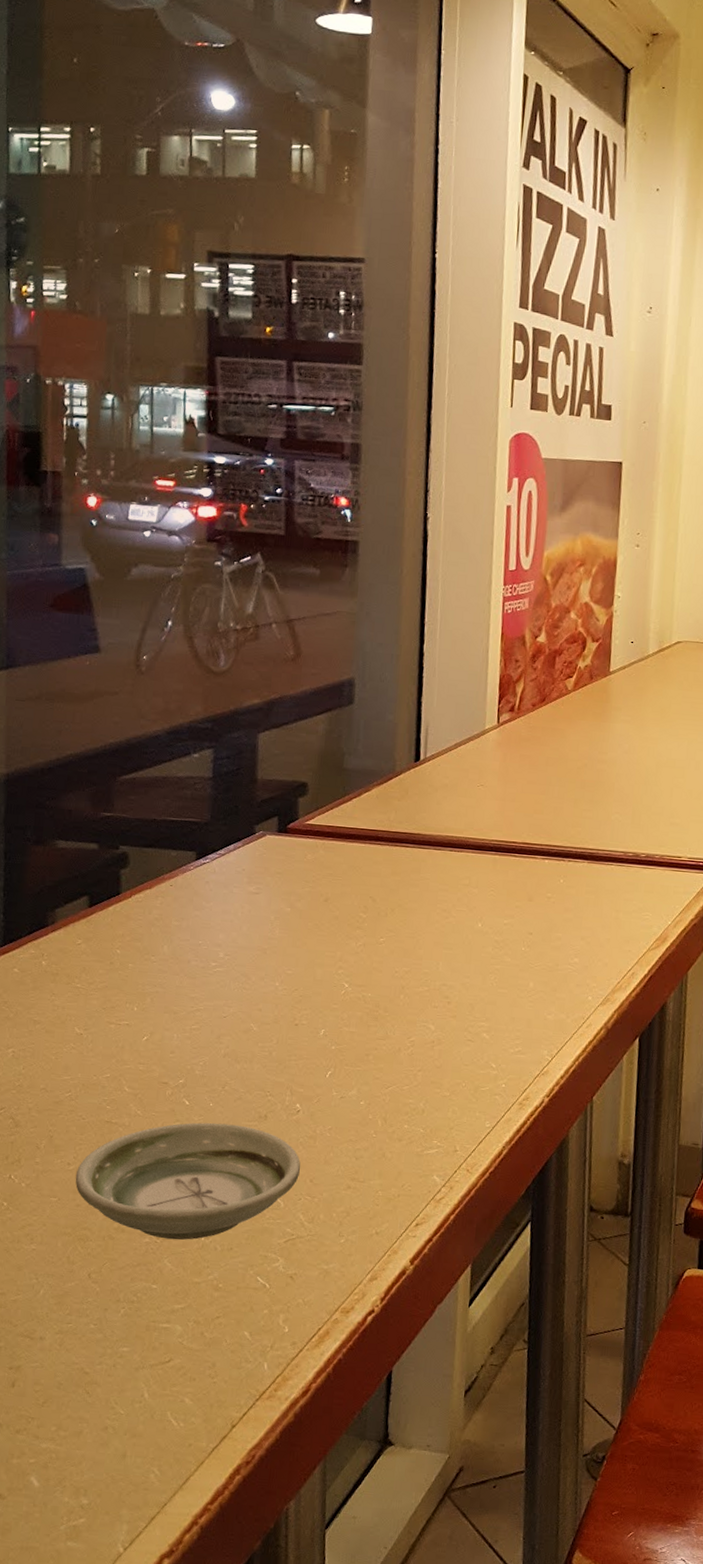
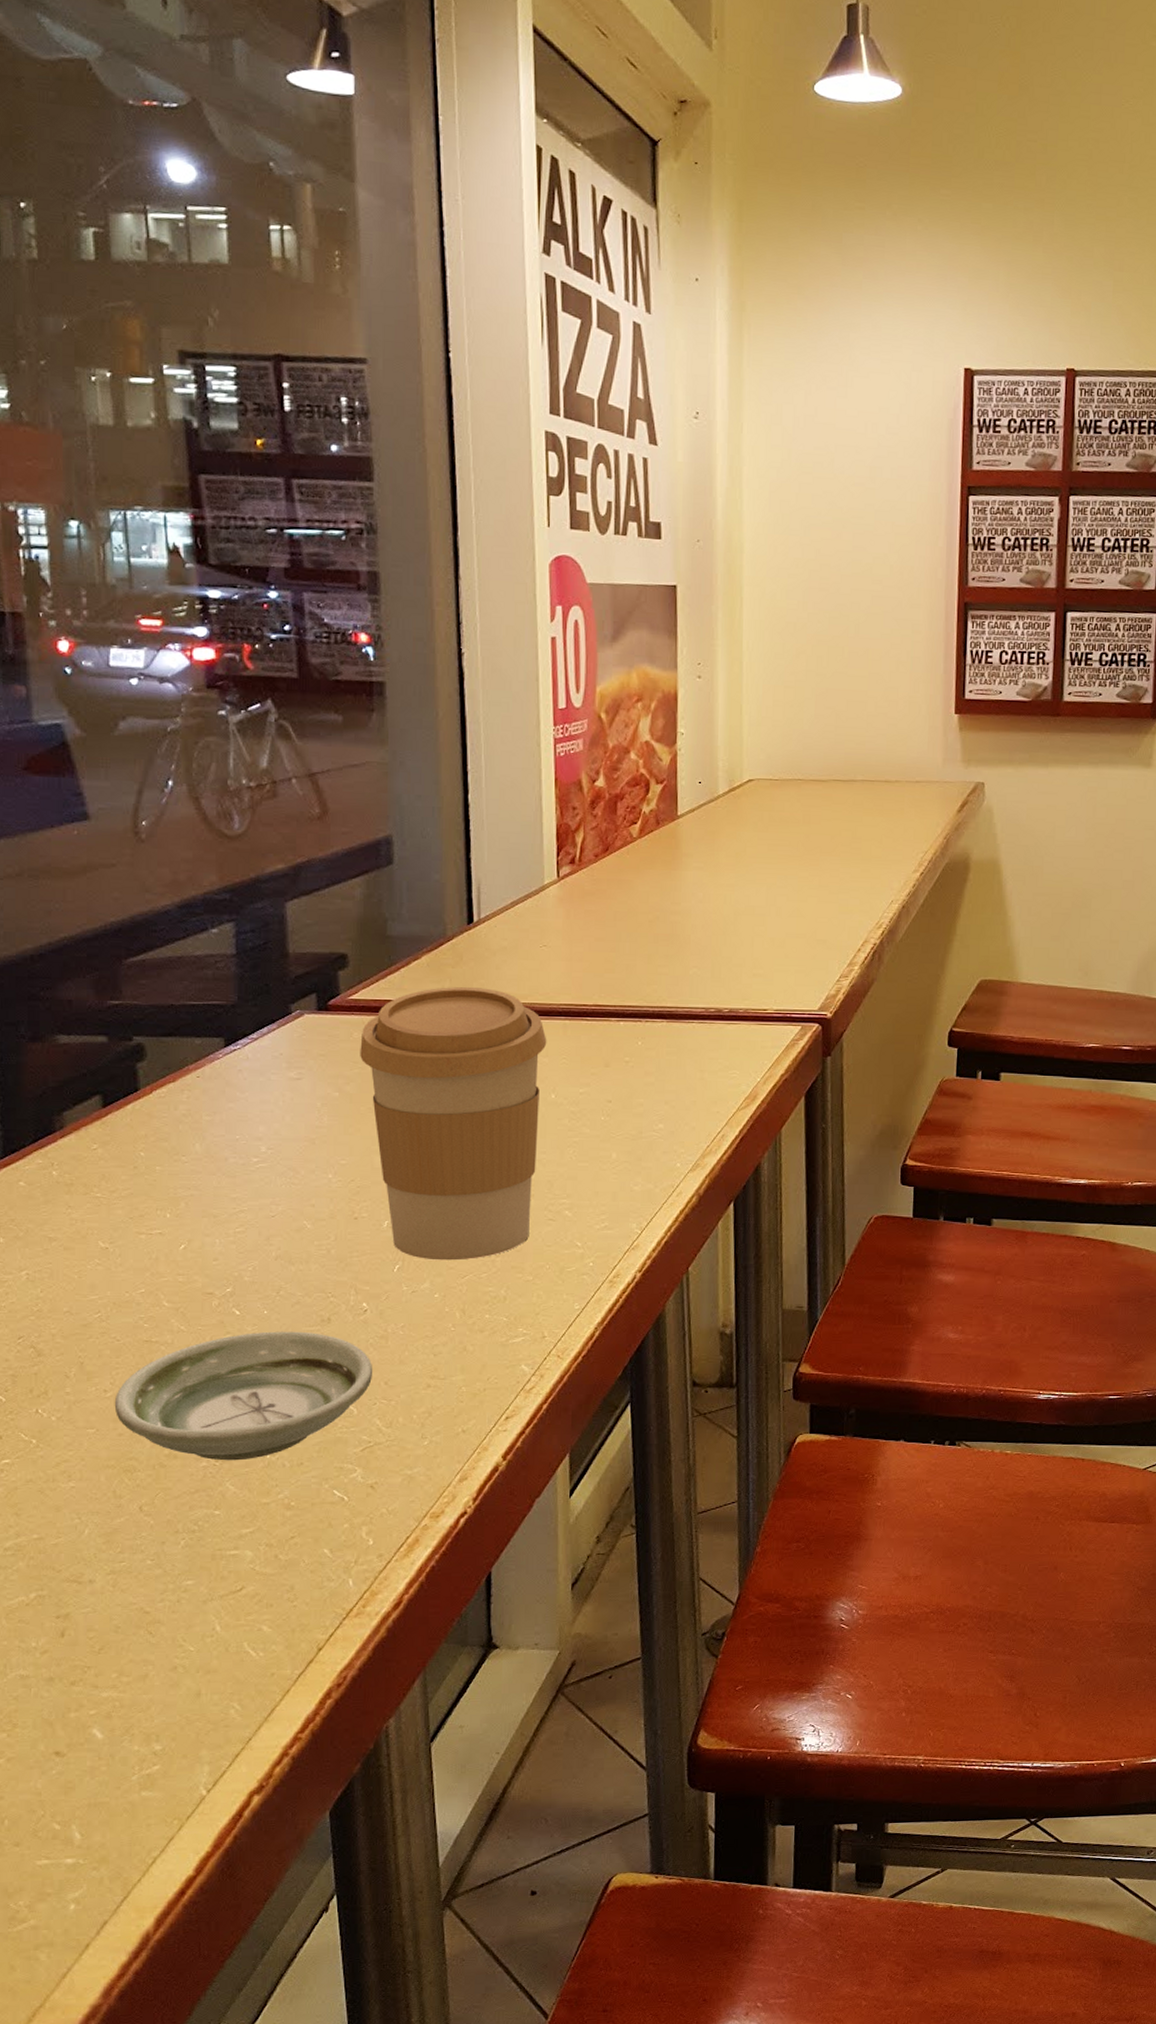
coffee cup: none [311,818,478,1072] -> present [360,987,547,1261]

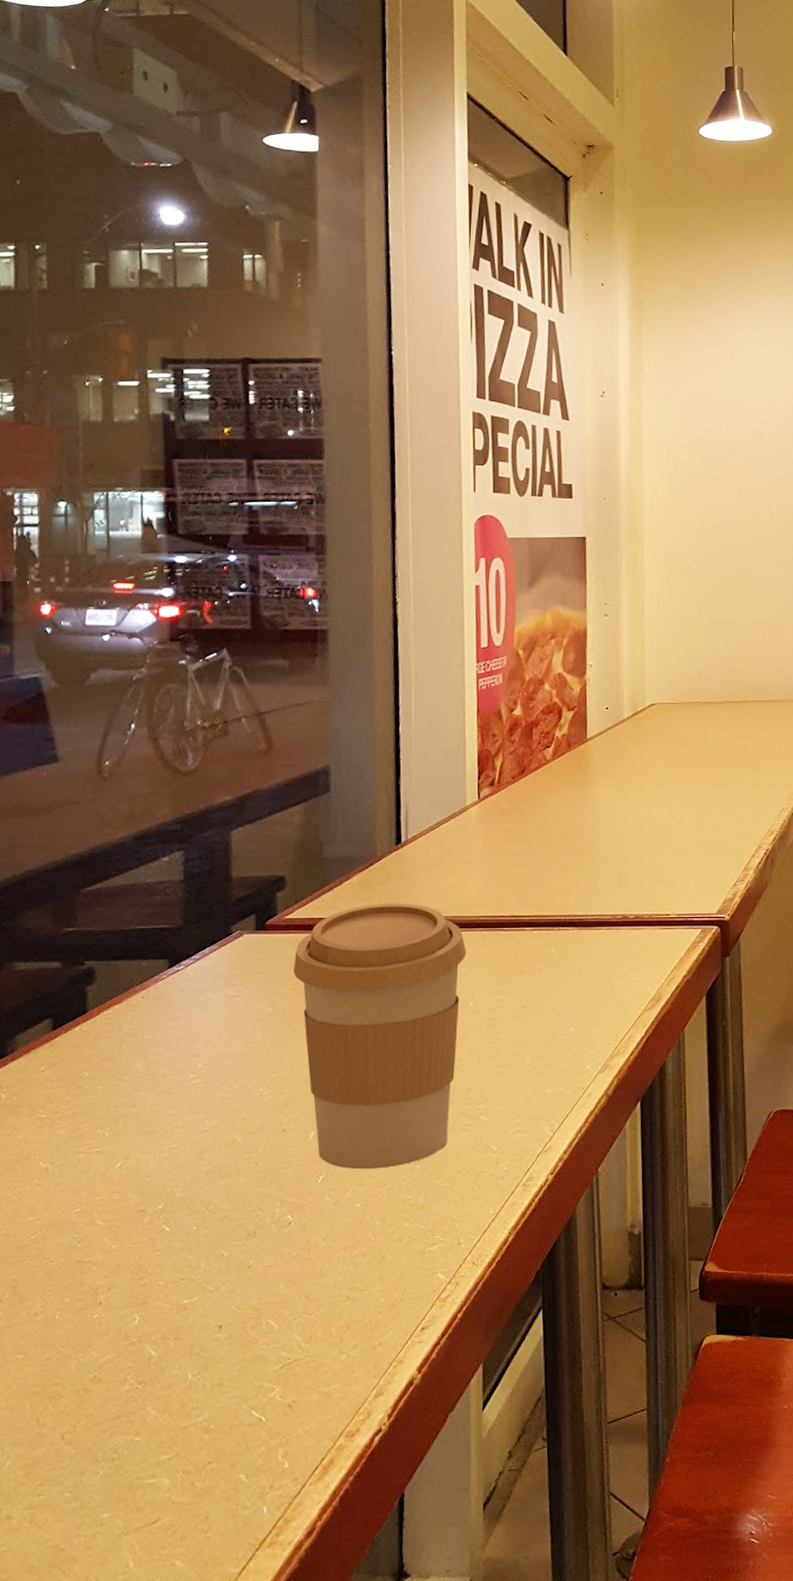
saucer: present [114,1331,373,1461] -> none [43,1246,295,1384]

